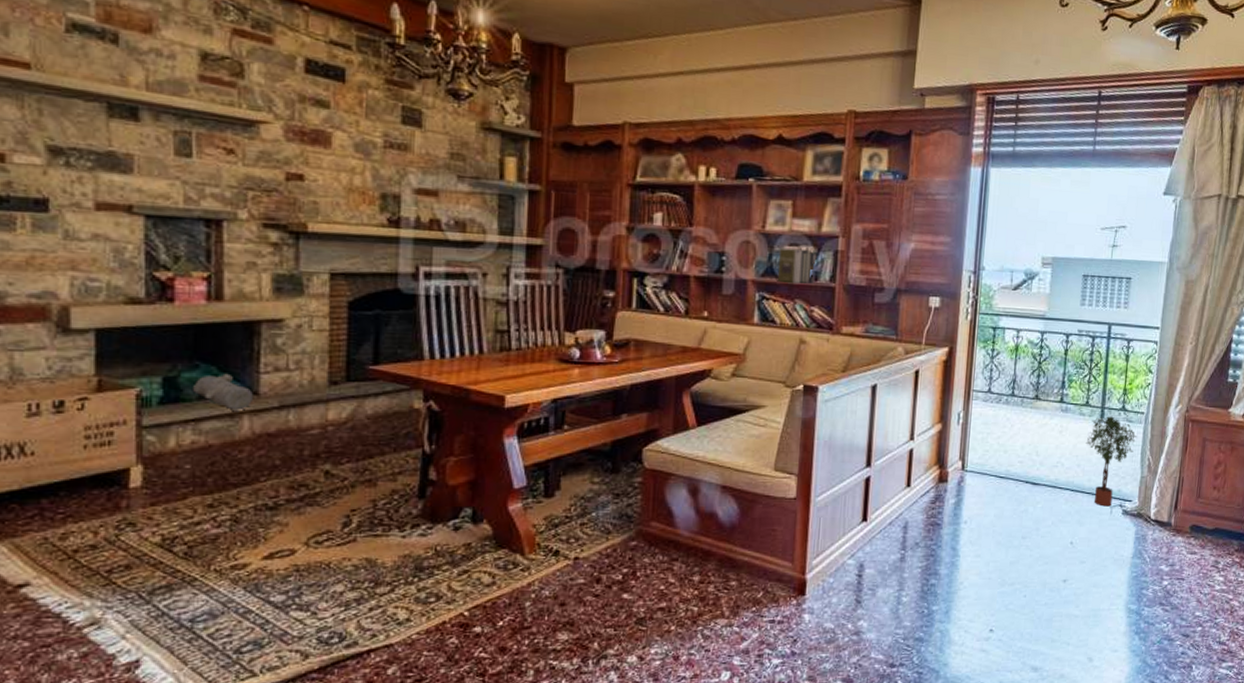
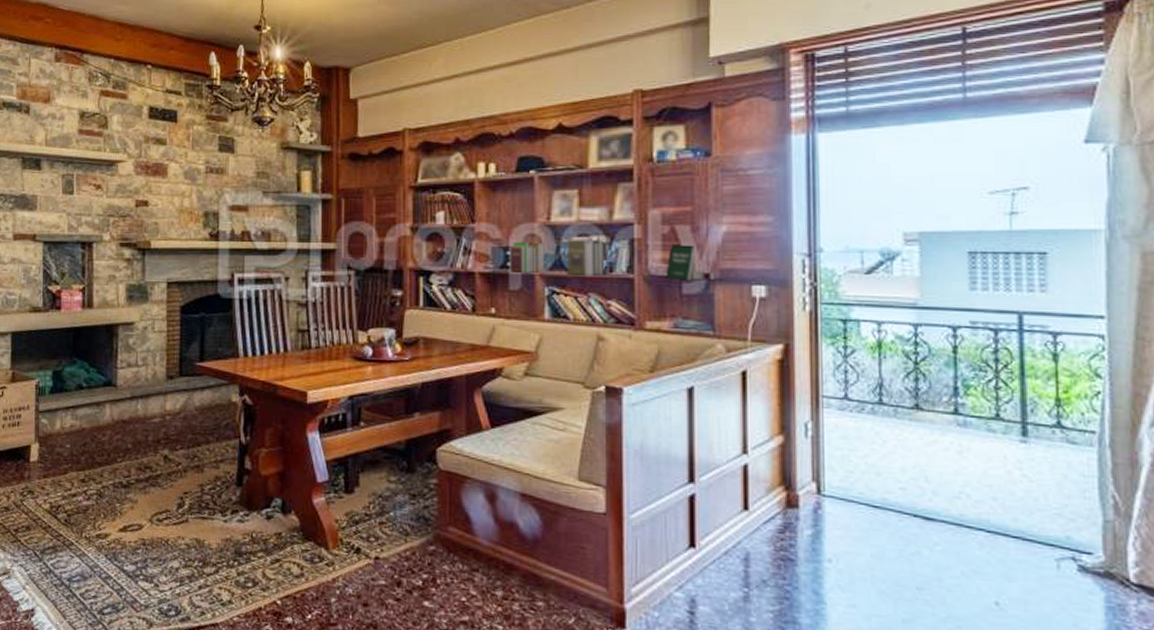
decorative log: present [193,373,253,411] -> none [72,368,112,400]
books: none [725,248,759,280] -> present [511,242,545,274]
books: none [861,256,902,292] -> present [665,243,715,281]
potted tree: present [1086,416,1136,507] -> none [1002,434,1087,559]

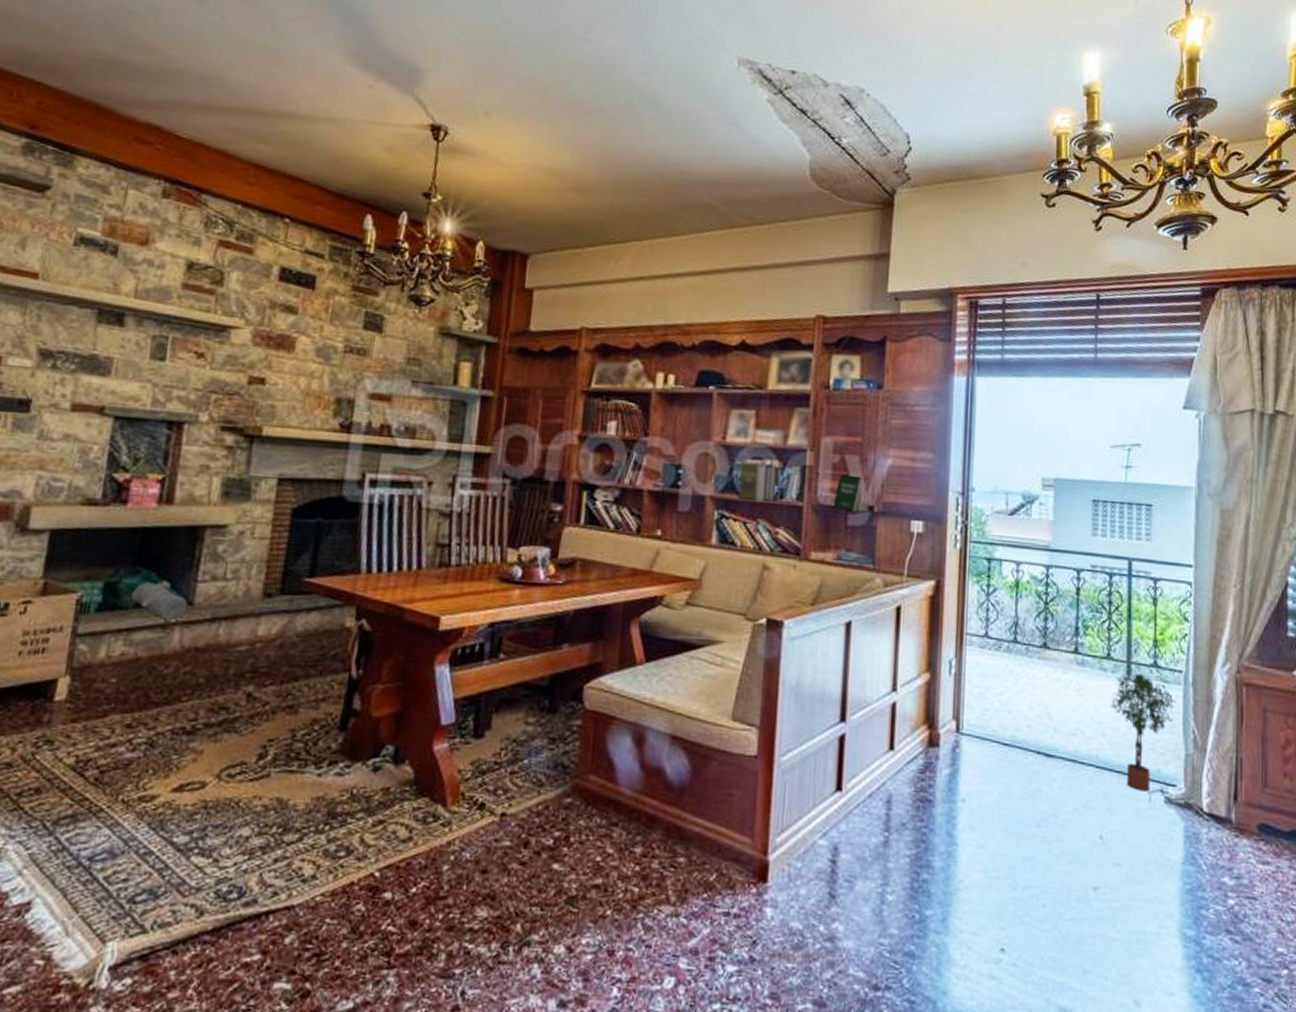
decorative log: none [72,368,112,400] -> present [131,580,188,621]
books: present [511,242,545,274] -> none [681,460,718,495]
potted tree: none [1002,434,1087,559] -> present [1110,673,1175,792]

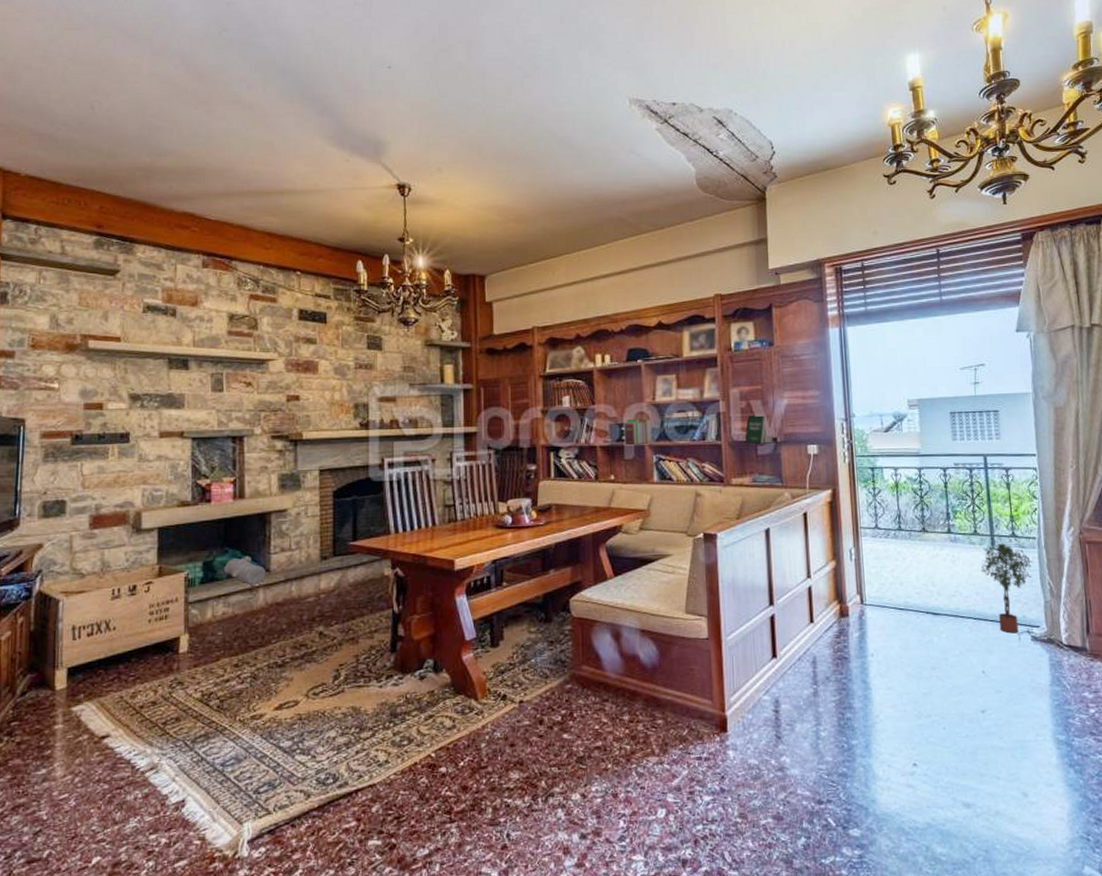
books: none [681,460,718,495] -> present [625,419,653,446]
books: present [738,462,782,503] -> none [669,414,703,445]

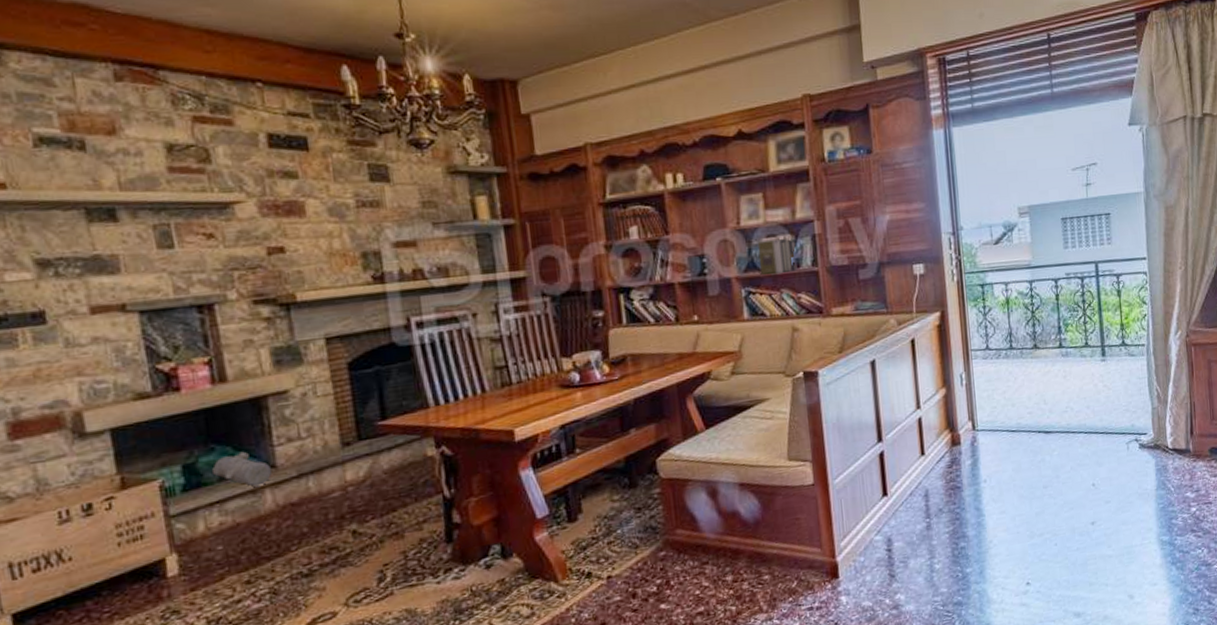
books: present [625,419,653,446] -> none [706,247,740,280]
books: none [669,414,703,445] -> present [757,238,798,275]
books: present [745,414,781,444] -> none [844,234,885,269]
potted tree: present [981,543,1033,634] -> none [1091,353,1141,444]

